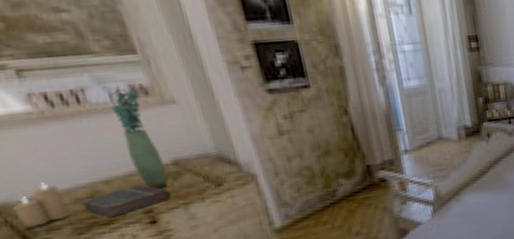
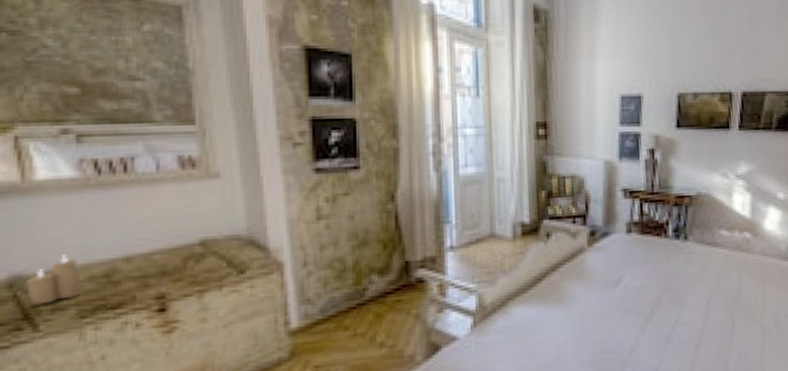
book: present [79,184,172,218] -> none [94,264,190,301]
vase: present [111,85,168,190] -> none [155,155,192,272]

